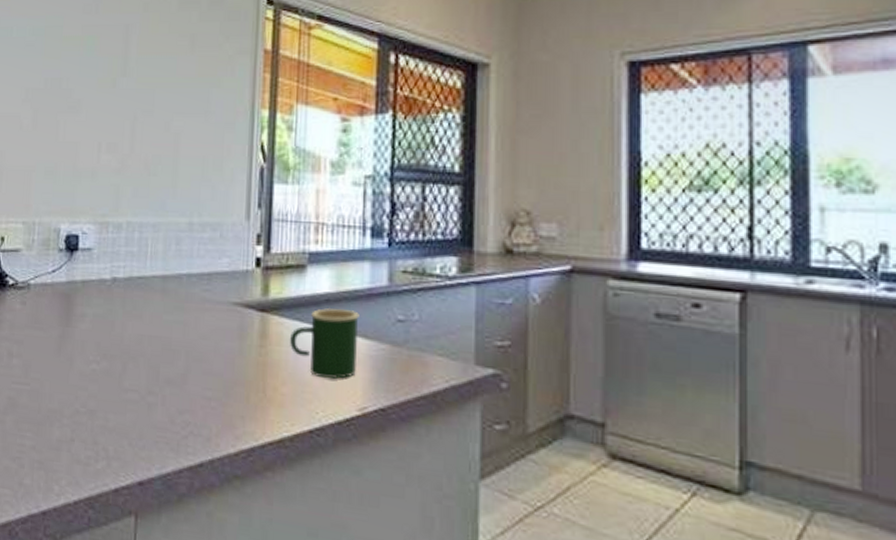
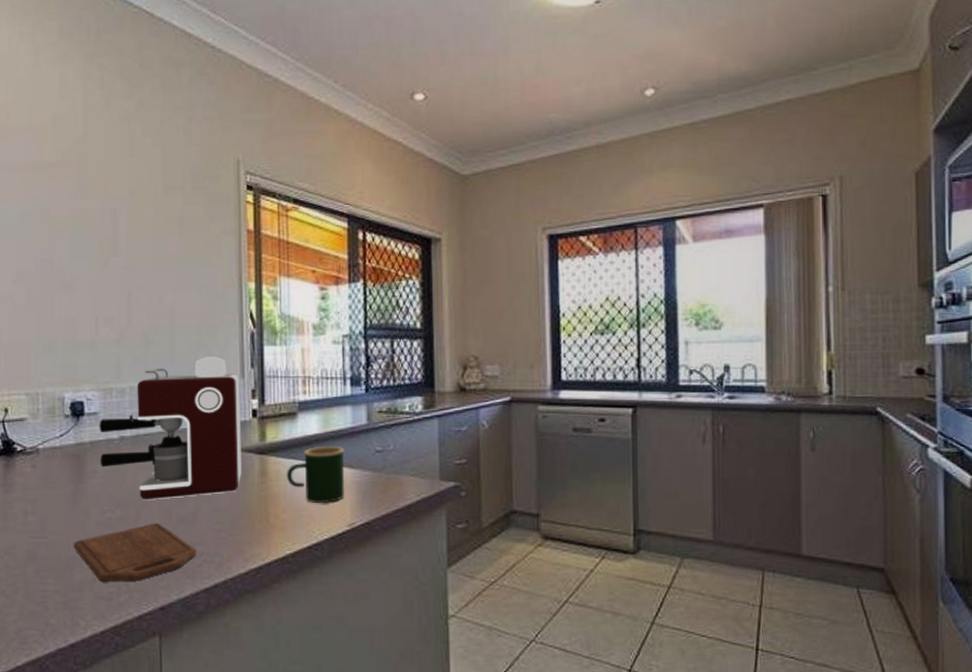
cutting board: none [54,380,184,447] -> present [73,522,197,583]
coffee maker: none [89,192,245,354] -> present [99,356,242,500]

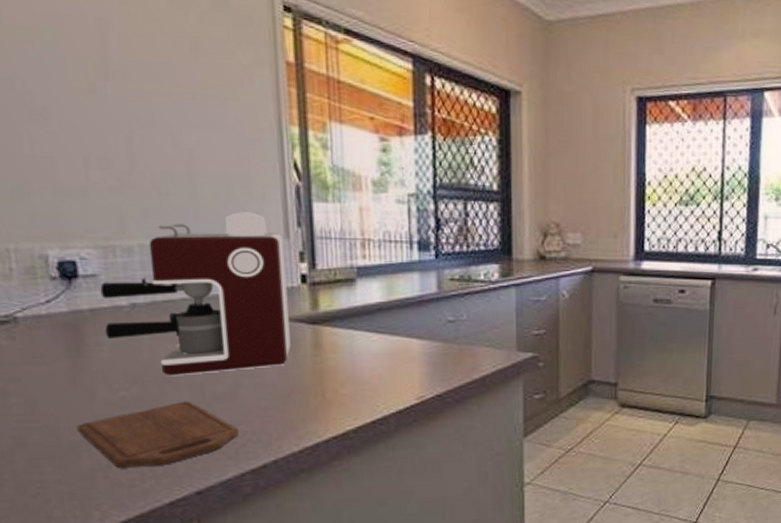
mug: present [286,446,345,503] -> none [344,316,412,376]

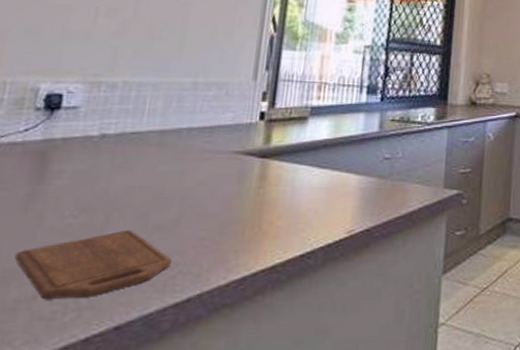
coffee maker: present [100,212,291,376] -> none [70,56,252,205]

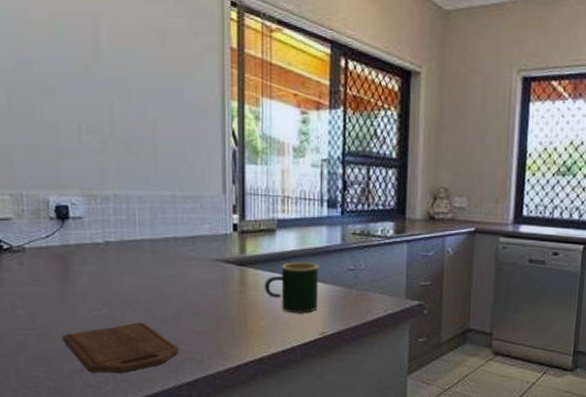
mug: none [287,152,353,209] -> present [264,262,319,313]

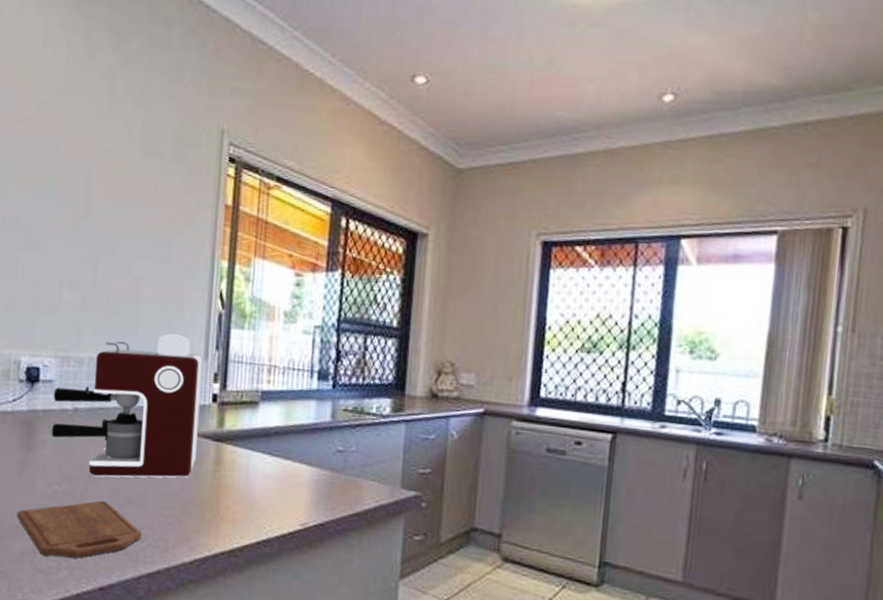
coffee maker: none [84,170,222,302] -> present [51,334,203,477]
mug: present [264,262,319,313] -> none [241,439,305,499]

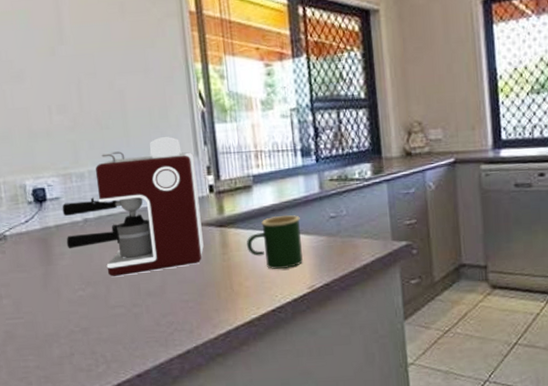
cutting board: present [16,500,142,558] -> none [48,297,168,356]
mug: none [241,439,305,499] -> present [246,215,303,269]

